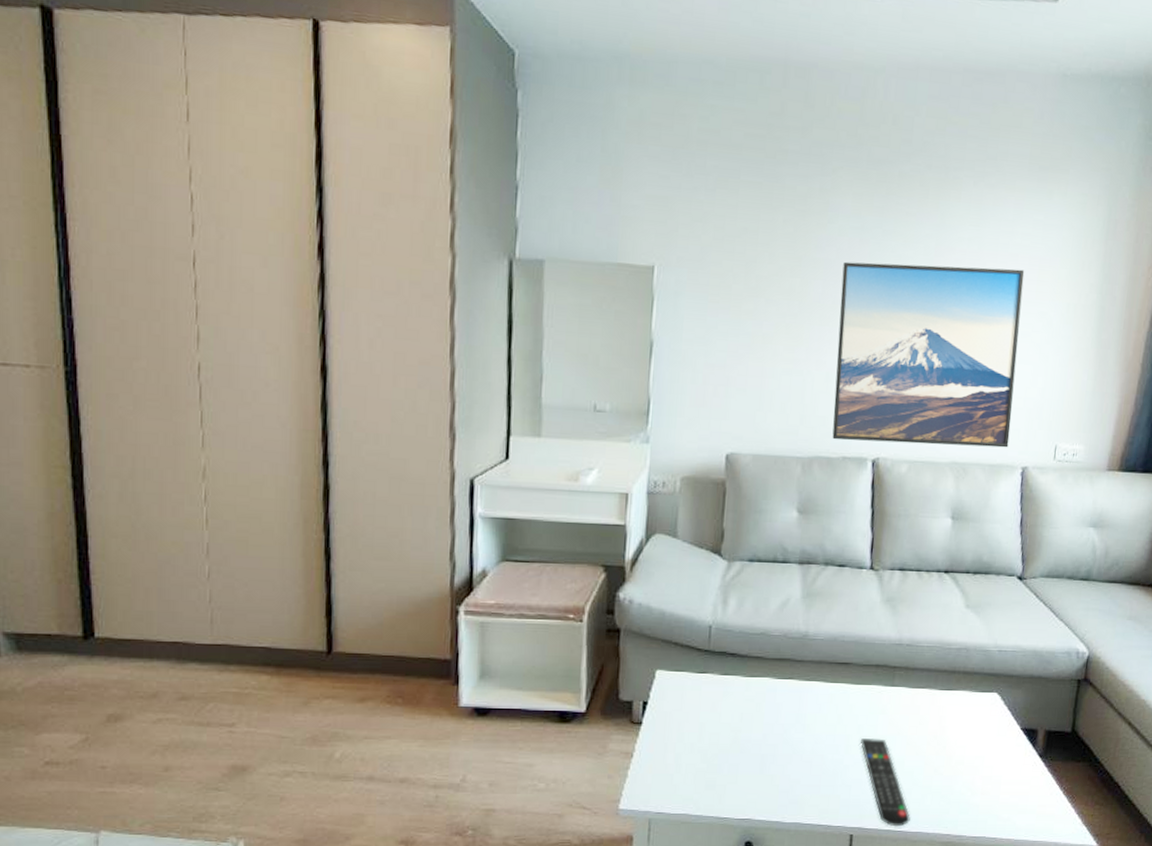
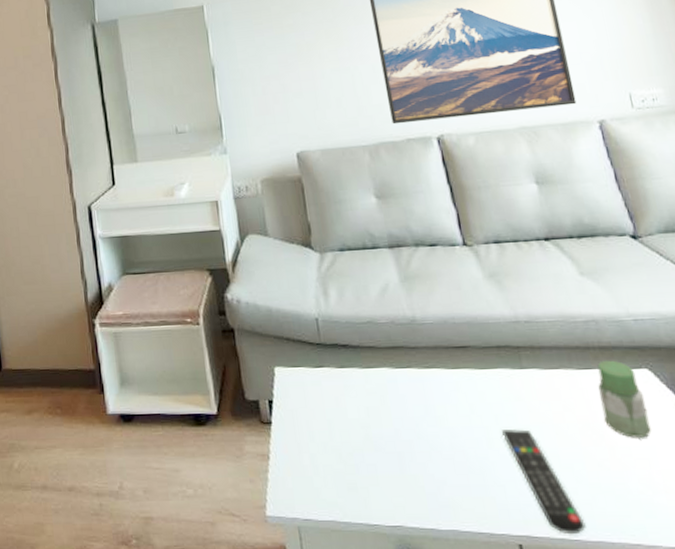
jar: none [950,683,988,750] -> present [597,360,652,438]

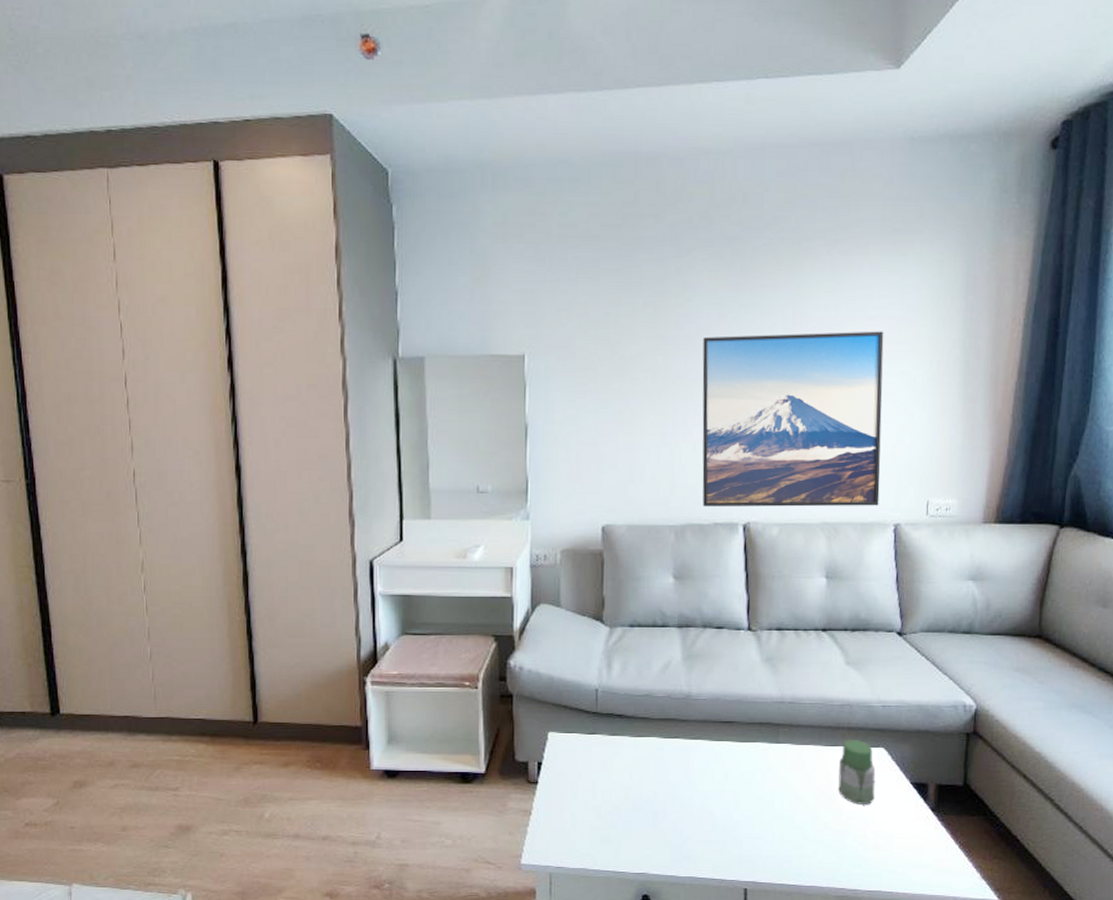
remote control: present [502,429,586,535] -> none [749,795,803,881]

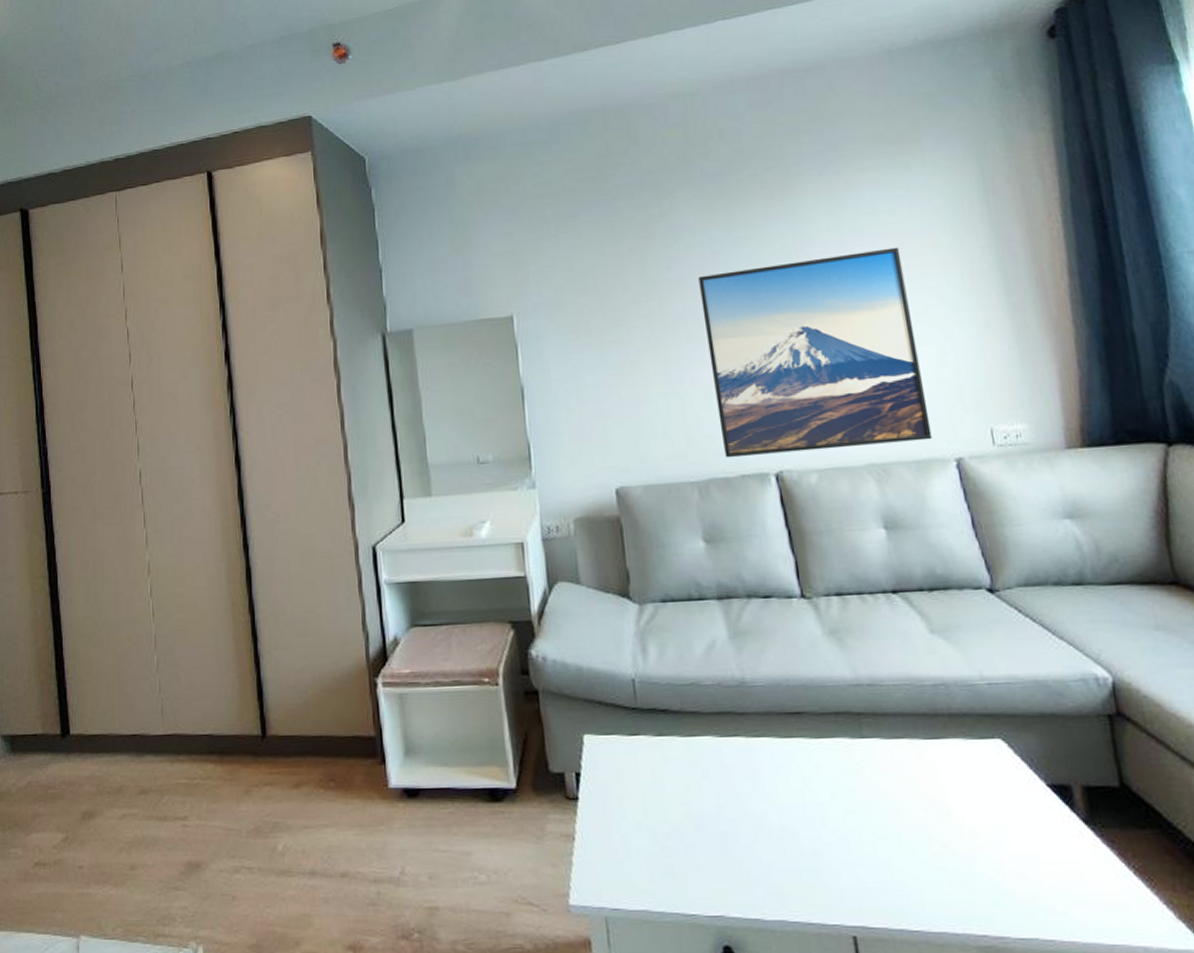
jar: present [838,739,876,804] -> none [946,729,1003,817]

